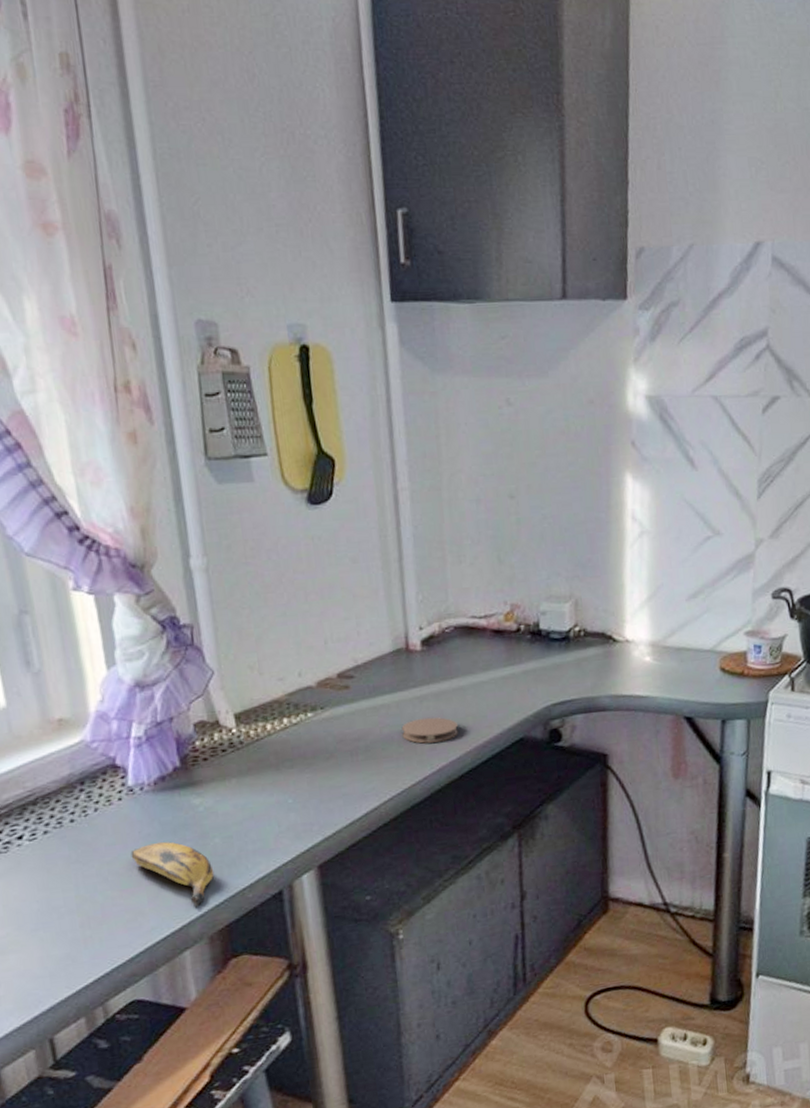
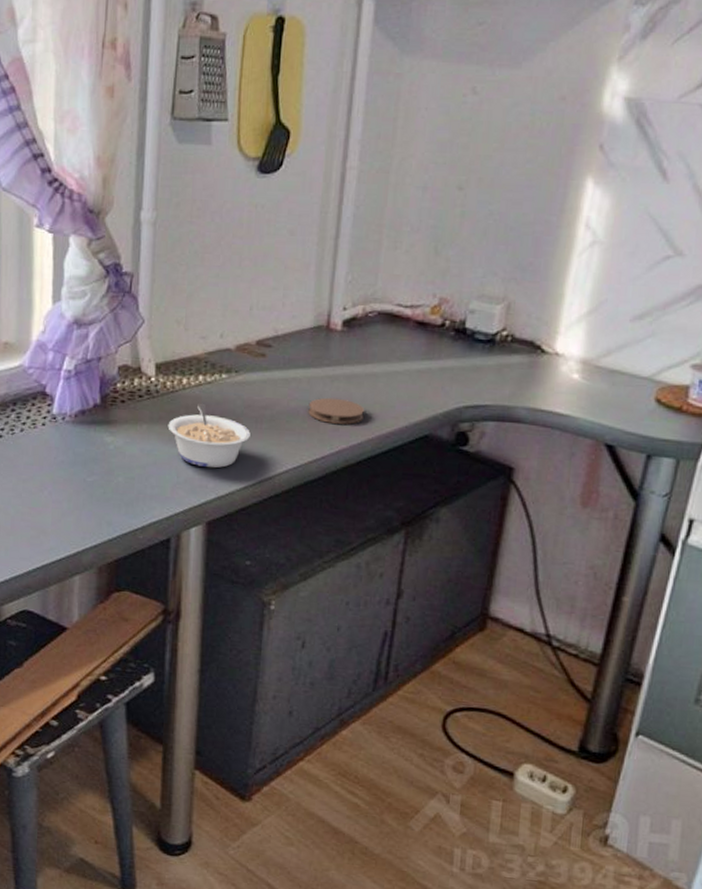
banana: present [130,842,215,906] -> none [44,470,113,536]
legume: none [258,746,348,811] -> present [168,403,250,469]

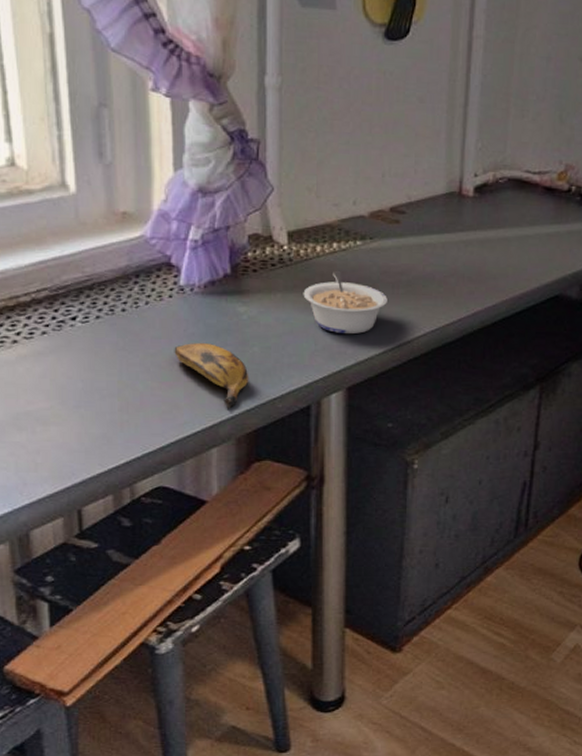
banana: none [44,470,113,536] -> present [174,343,249,408]
coaster: present [308,397,364,425] -> none [444,262,498,288]

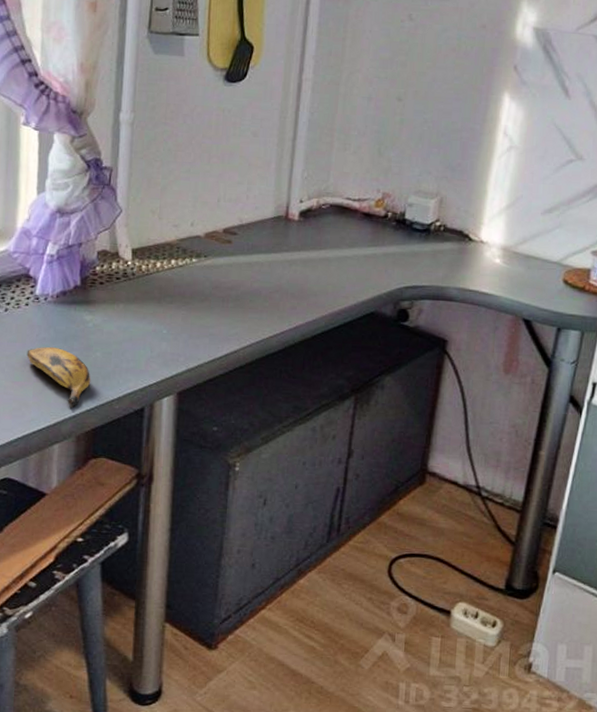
legume: present [303,270,387,335] -> none [142,284,218,344]

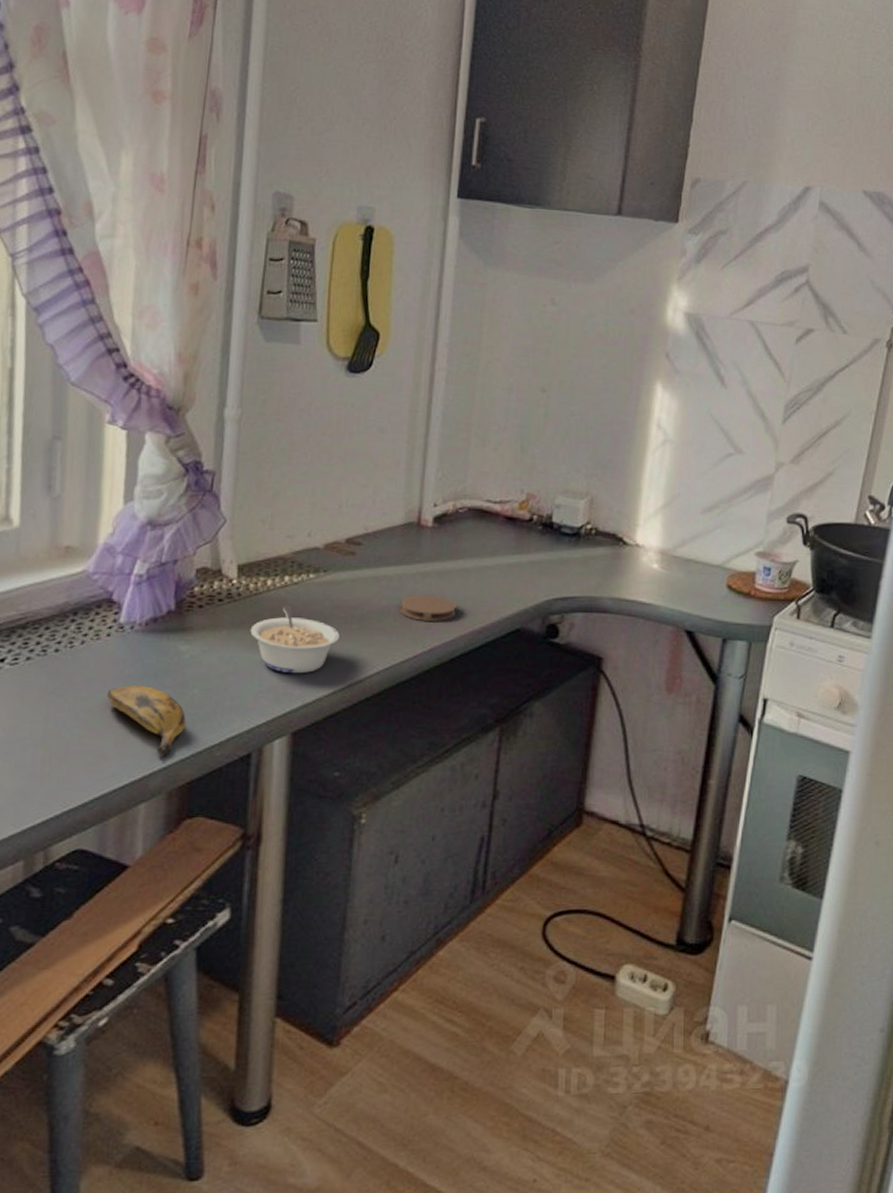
legume: none [142,284,218,344] -> present [250,605,340,674]
coaster: none [269,279,318,304] -> present [399,594,456,622]

